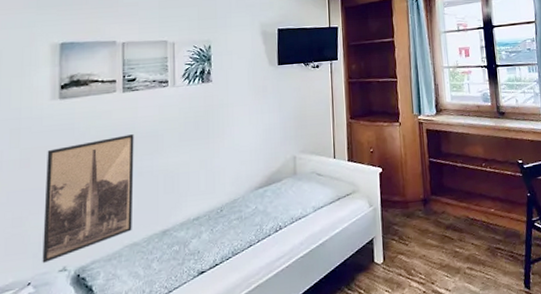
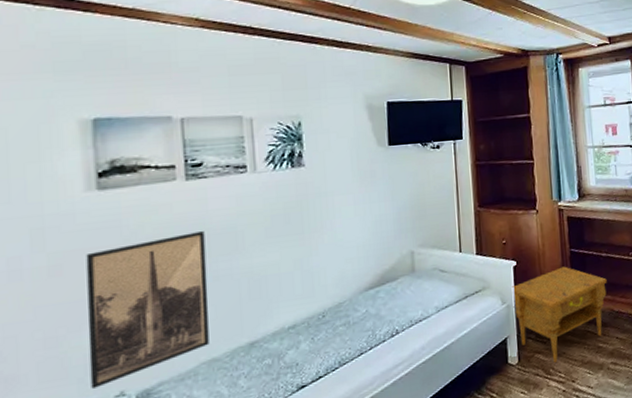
nightstand: none [378,174,462,264] -> present [511,266,607,363]

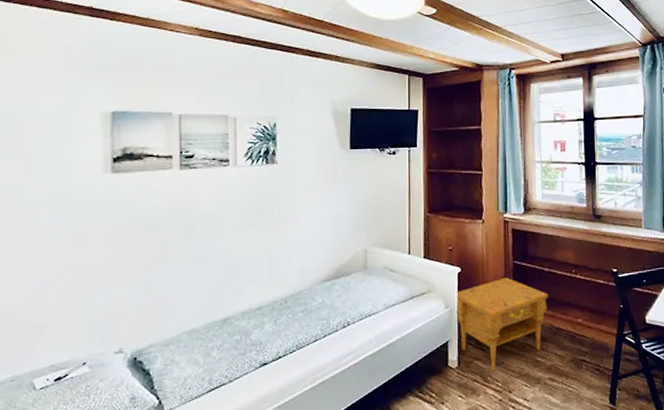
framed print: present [86,231,209,389] -> none [97,215,192,343]

